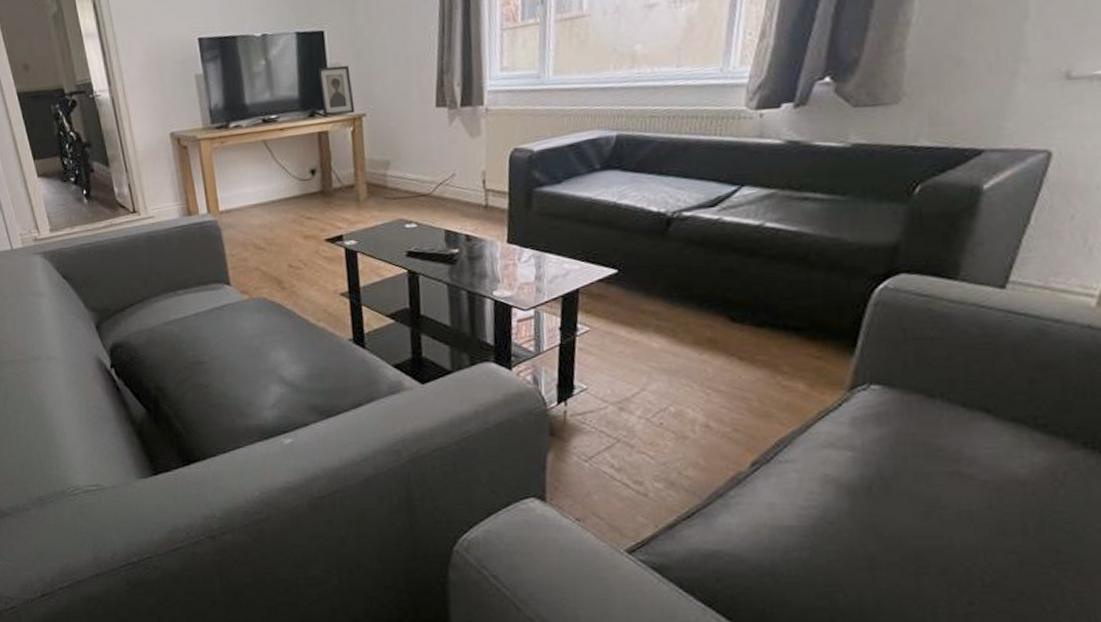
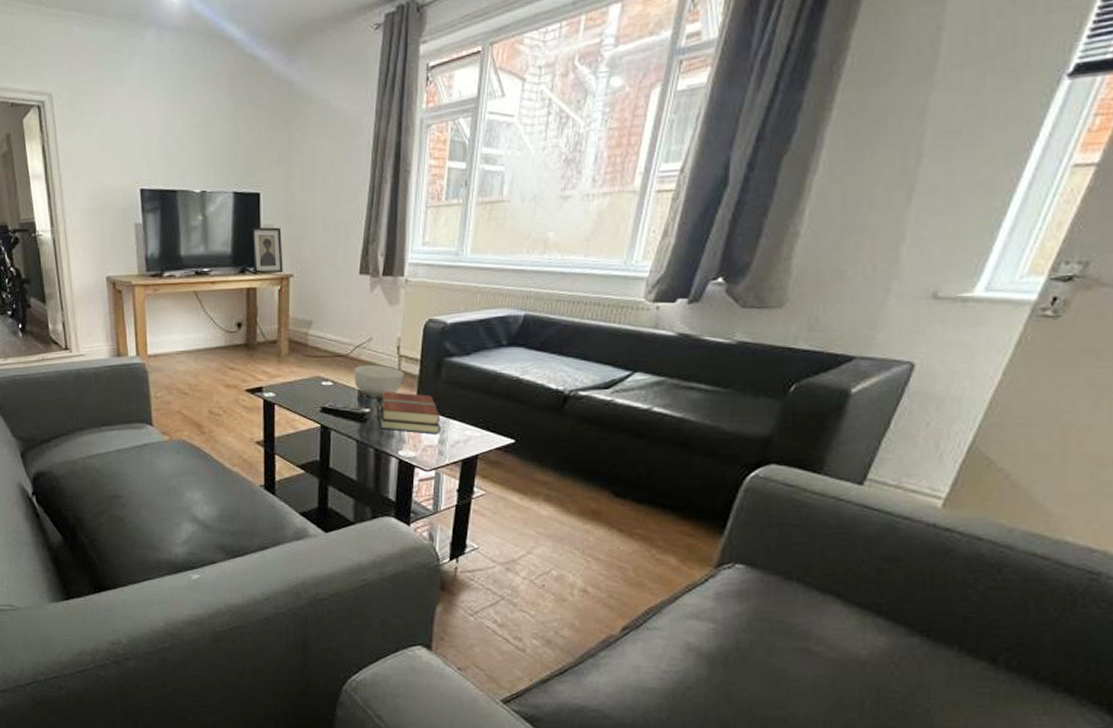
bowl: none [438,201,493,239] -> present [353,364,404,399]
books: none [467,228,537,271] -> present [377,390,441,435]

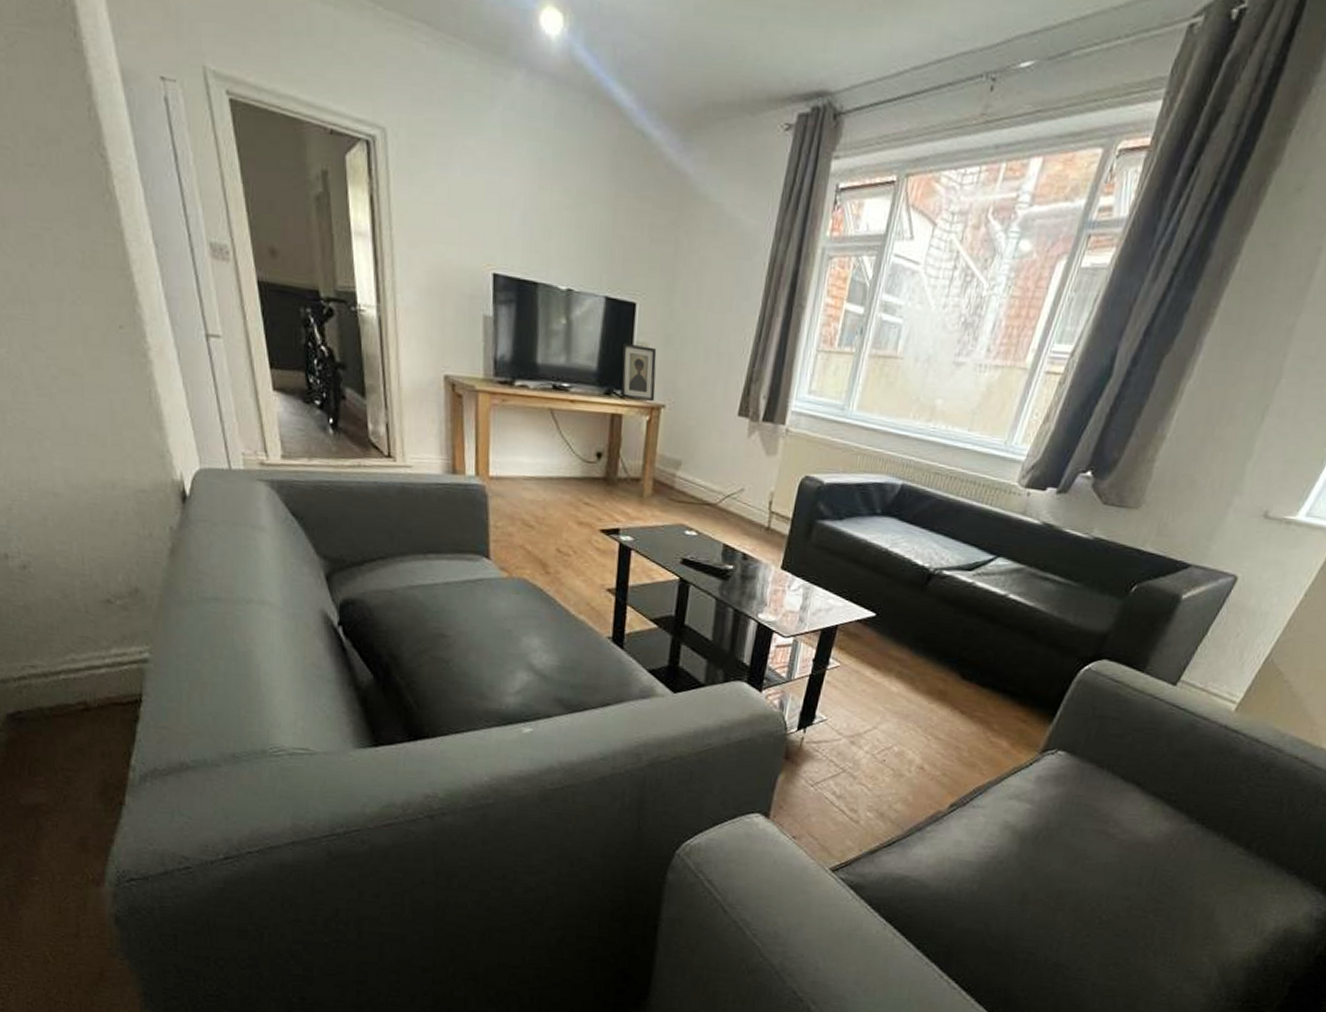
bowl: present [353,364,404,399] -> none [720,517,774,557]
books: present [377,390,441,435] -> none [741,548,805,601]

